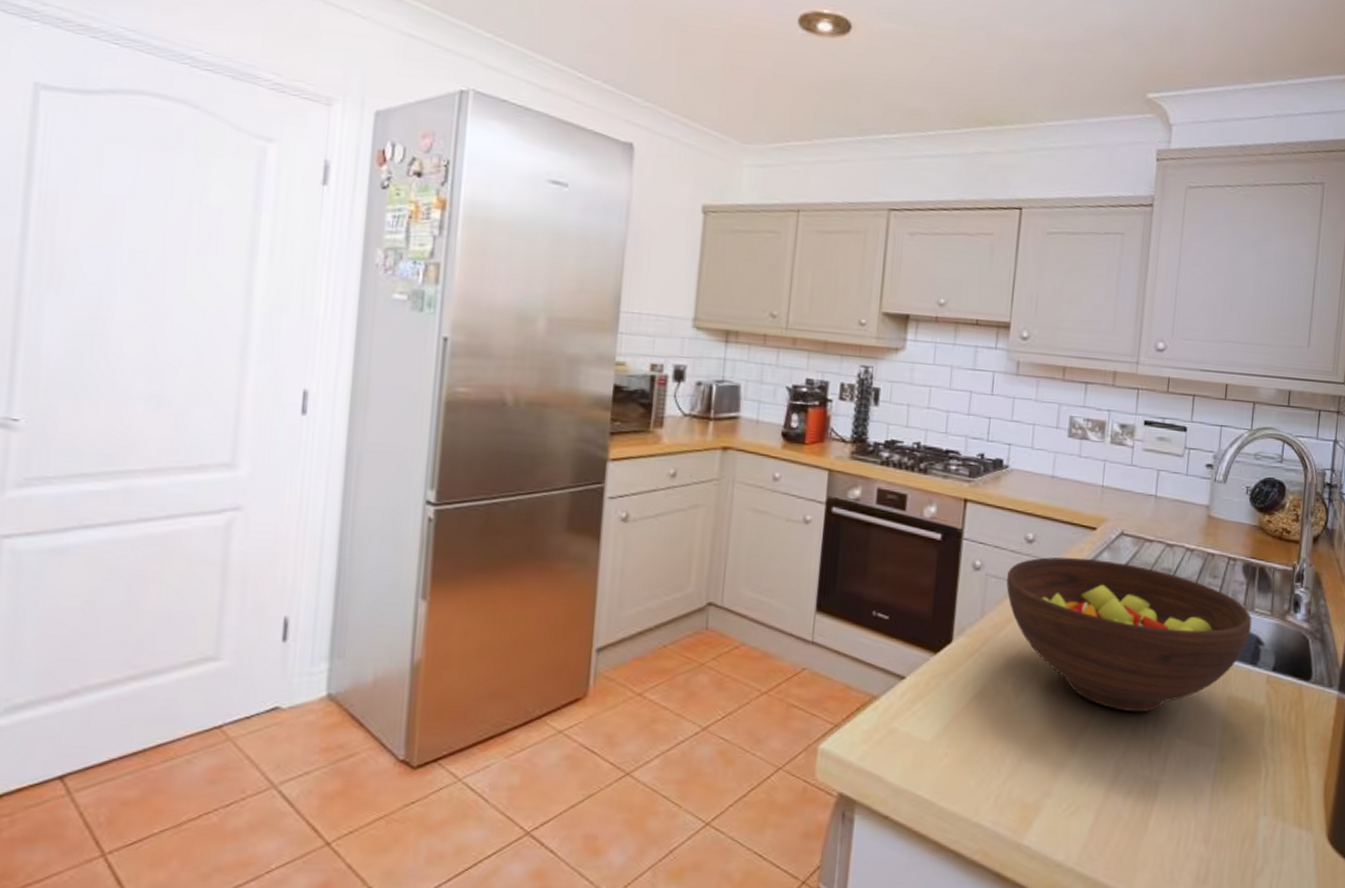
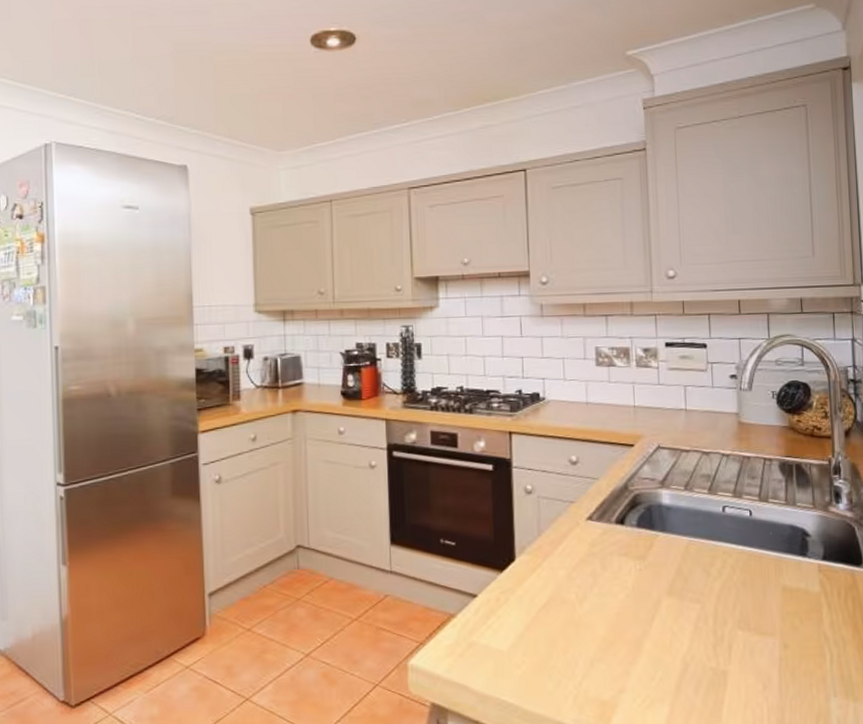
fruit bowl: present [1006,557,1252,713] -> none [557,473,796,610]

